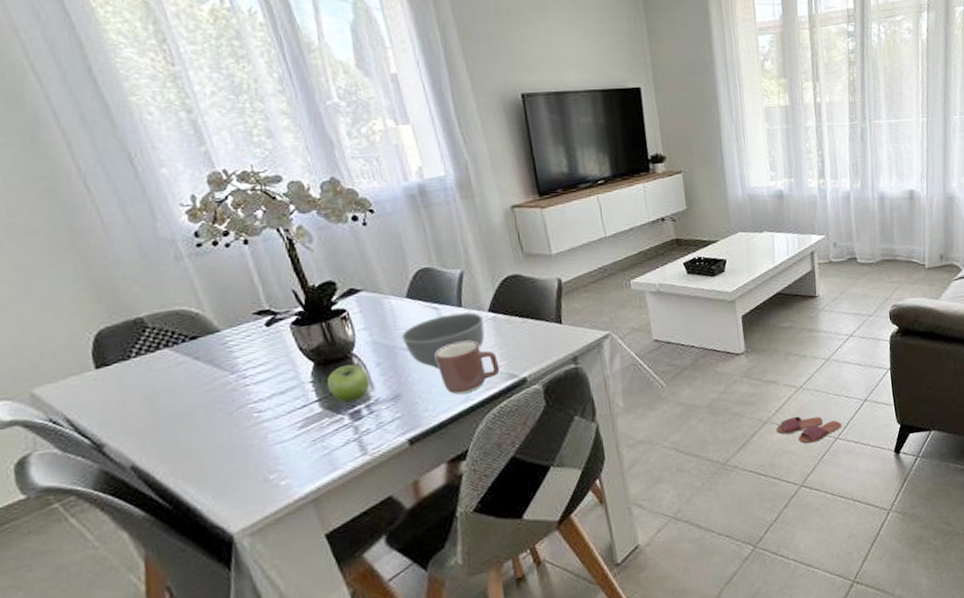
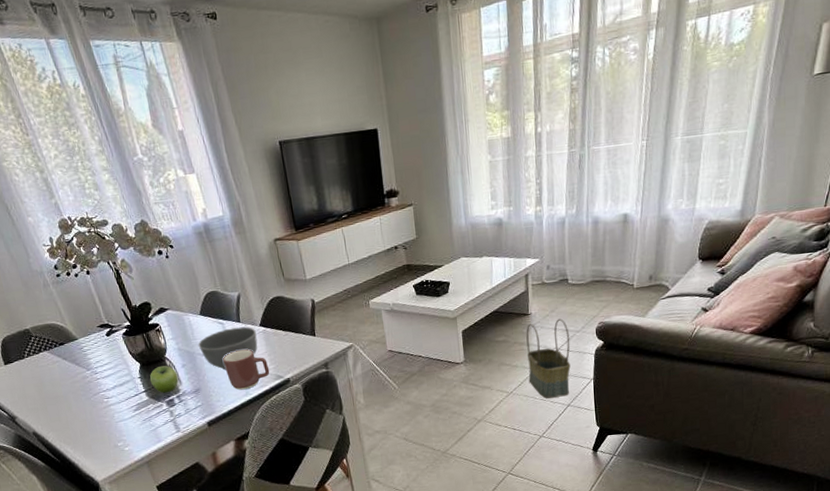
slippers: present [776,416,842,444] -> none [488,416,547,440]
basket: none [814,301,865,393] -> present [526,318,571,399]

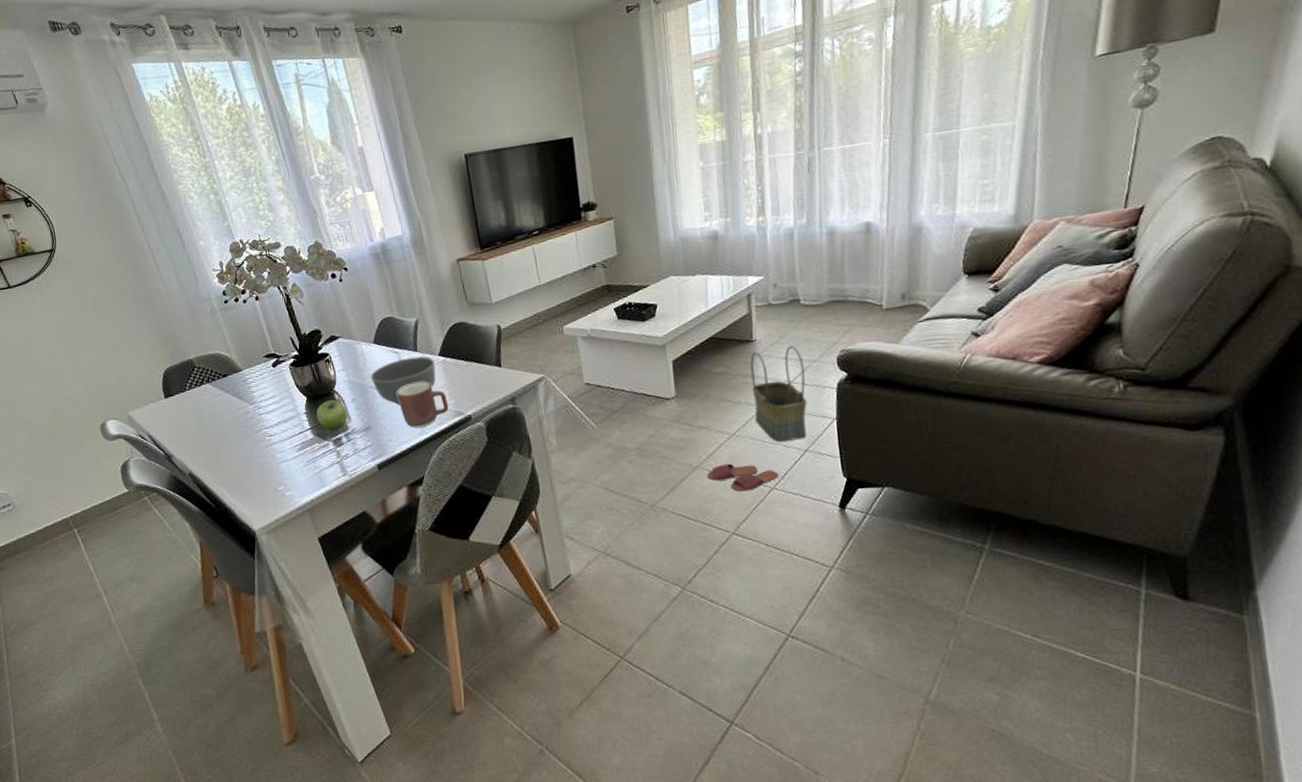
slippers: none [488,416,547,440] -> present [707,463,779,492]

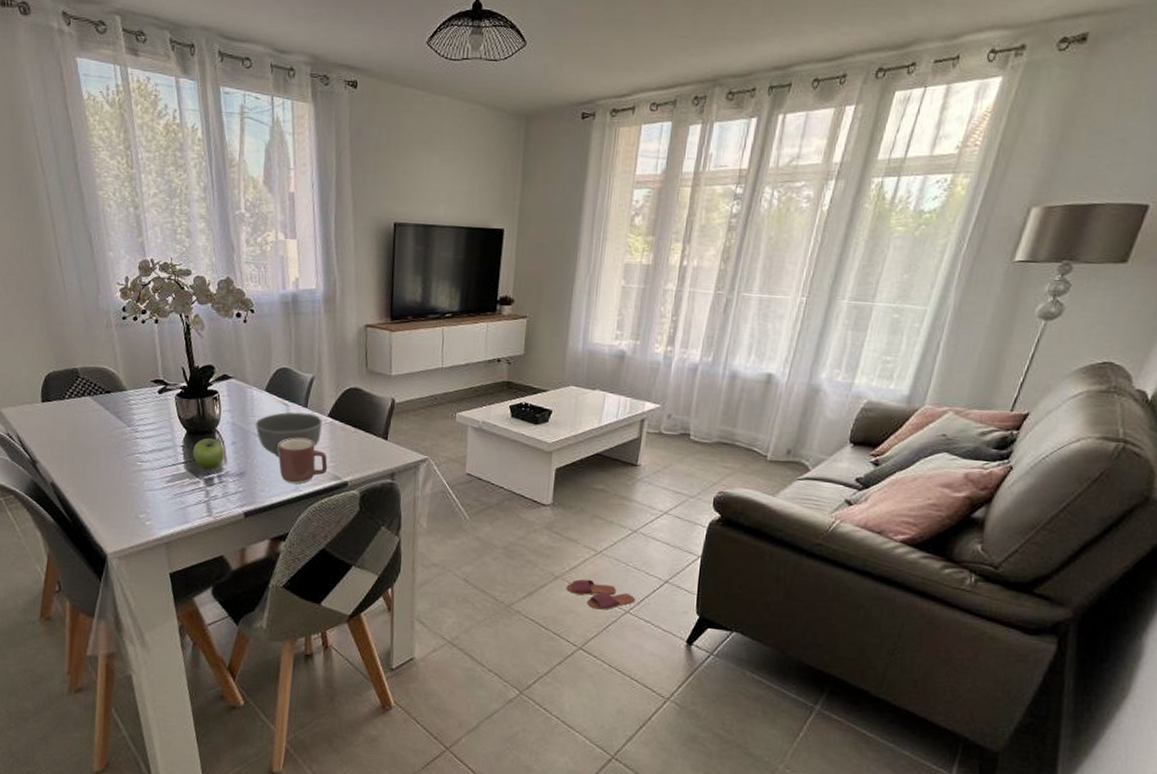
basket: present [750,346,807,442] -> none [623,476,682,570]

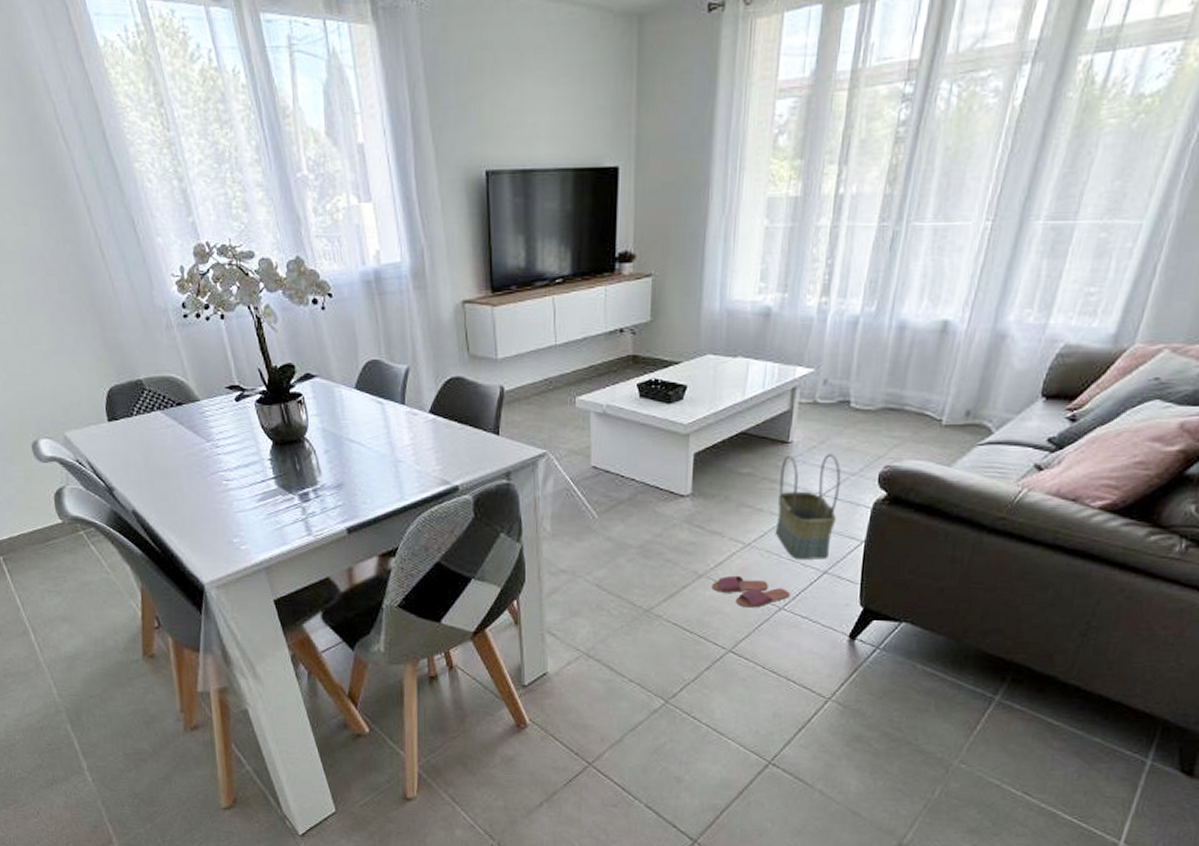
fruit: present [192,437,225,469] -> none [282,447,318,483]
bowl: present [255,412,322,458] -> none [347,411,424,465]
mug: present [277,438,328,484] -> none [376,441,434,493]
basket: none [623,476,682,570] -> present [775,454,841,560]

